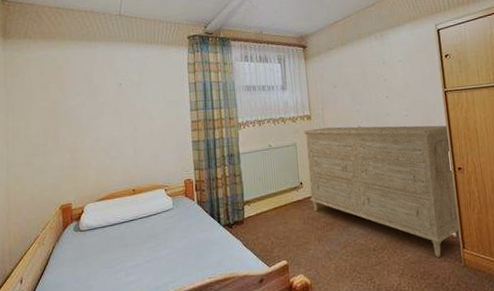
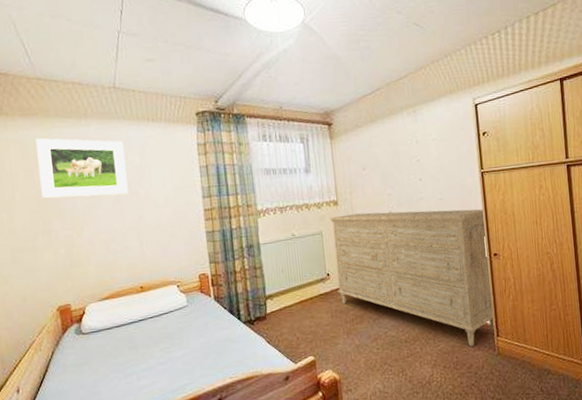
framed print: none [52,57,127,110] -> present [36,138,128,199]

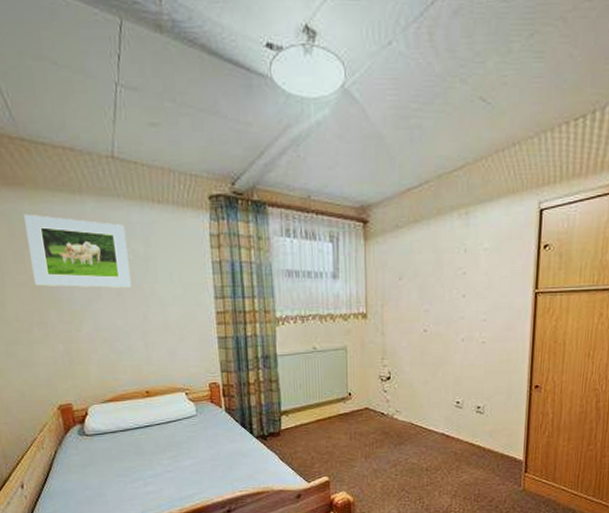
dresser: present [329,209,496,346] -> none [356,329,533,480]

